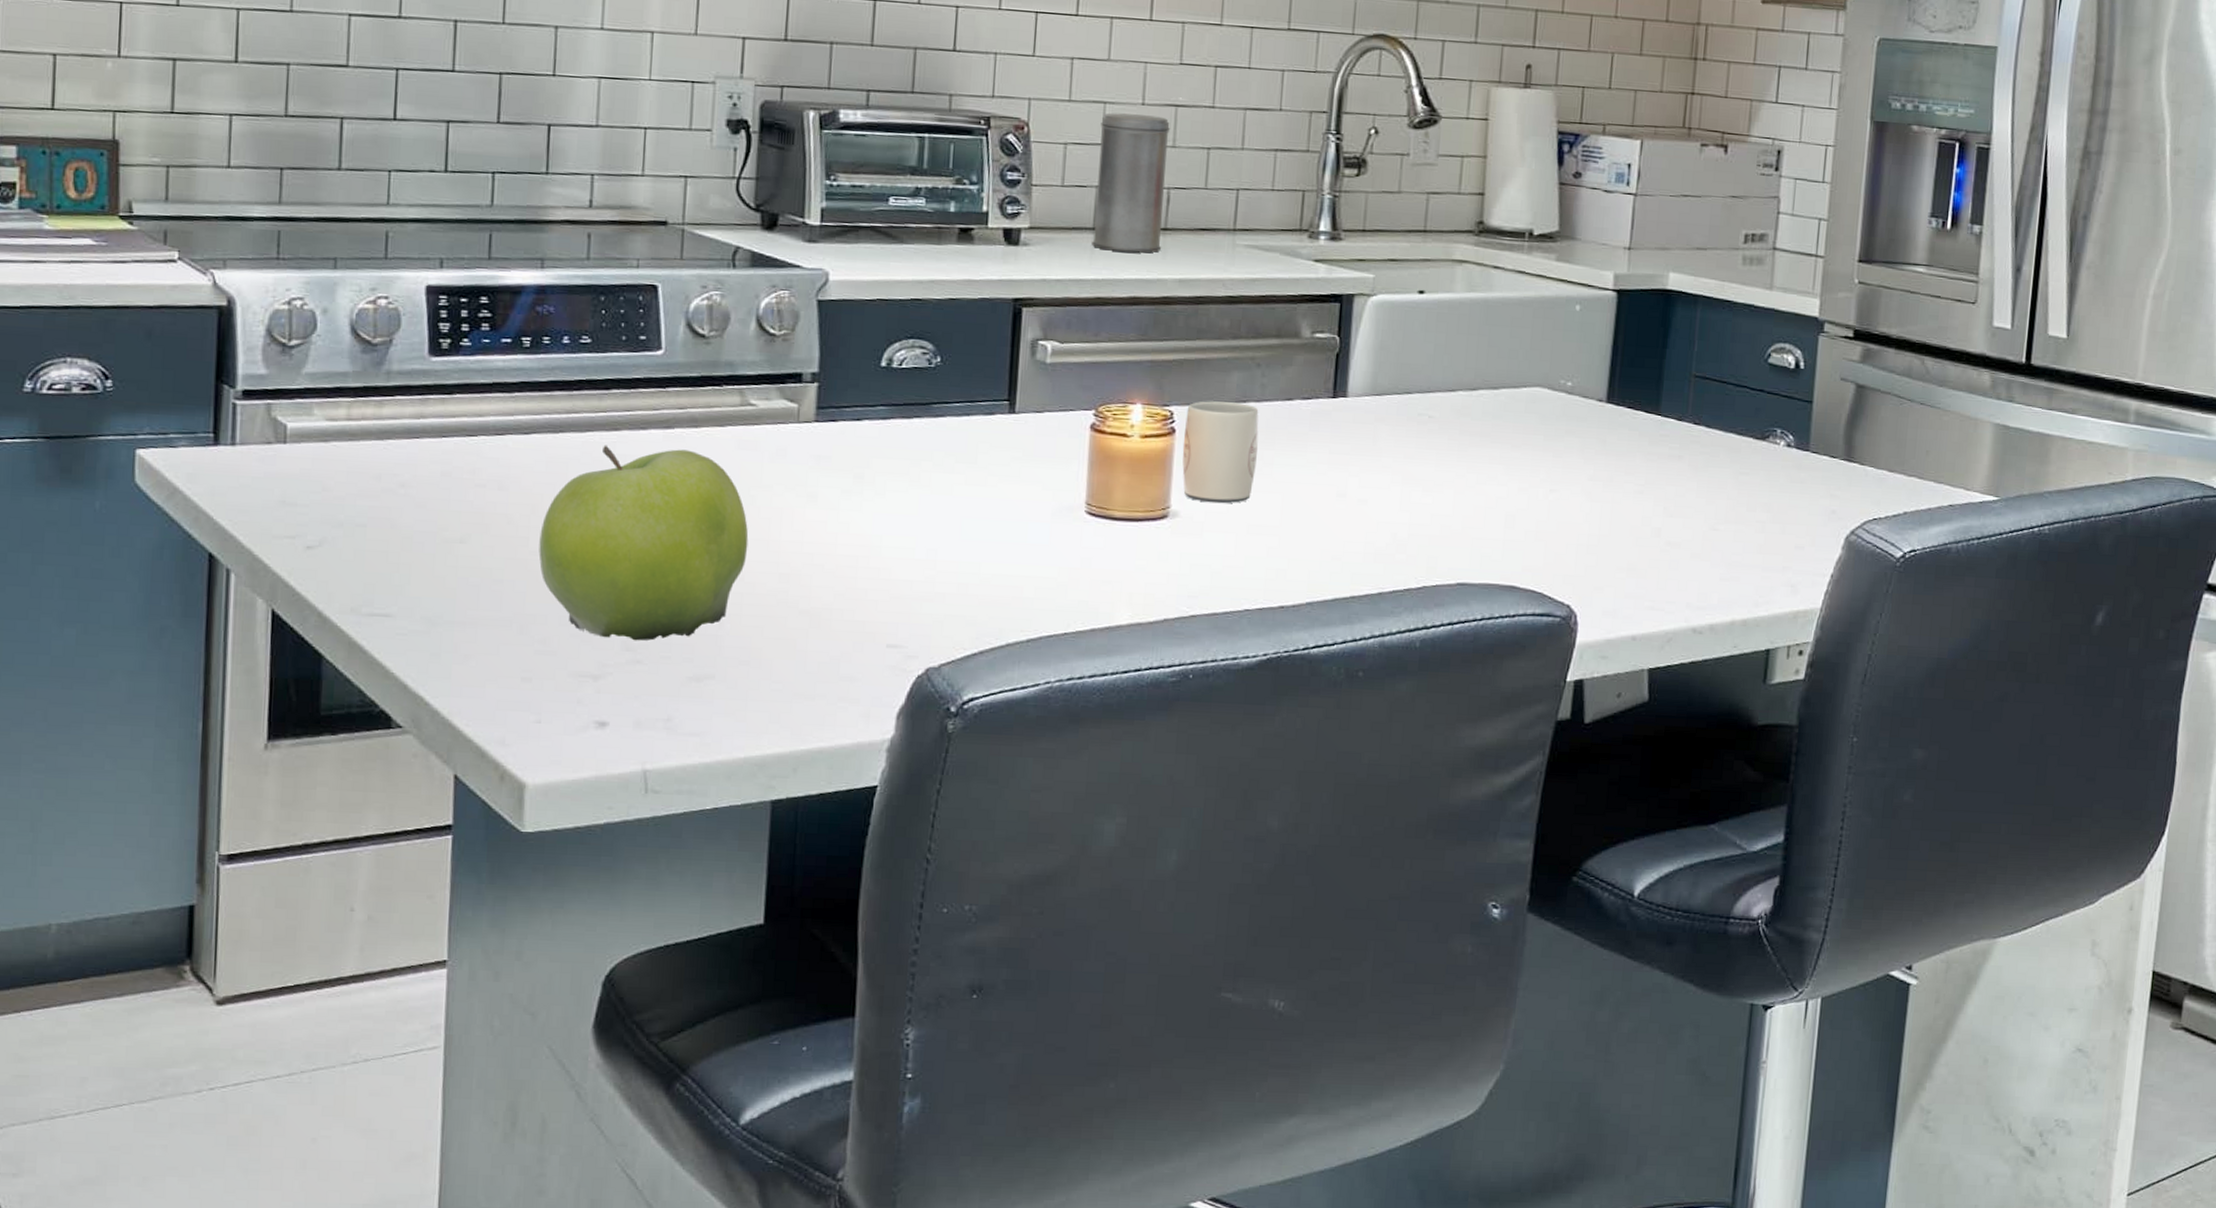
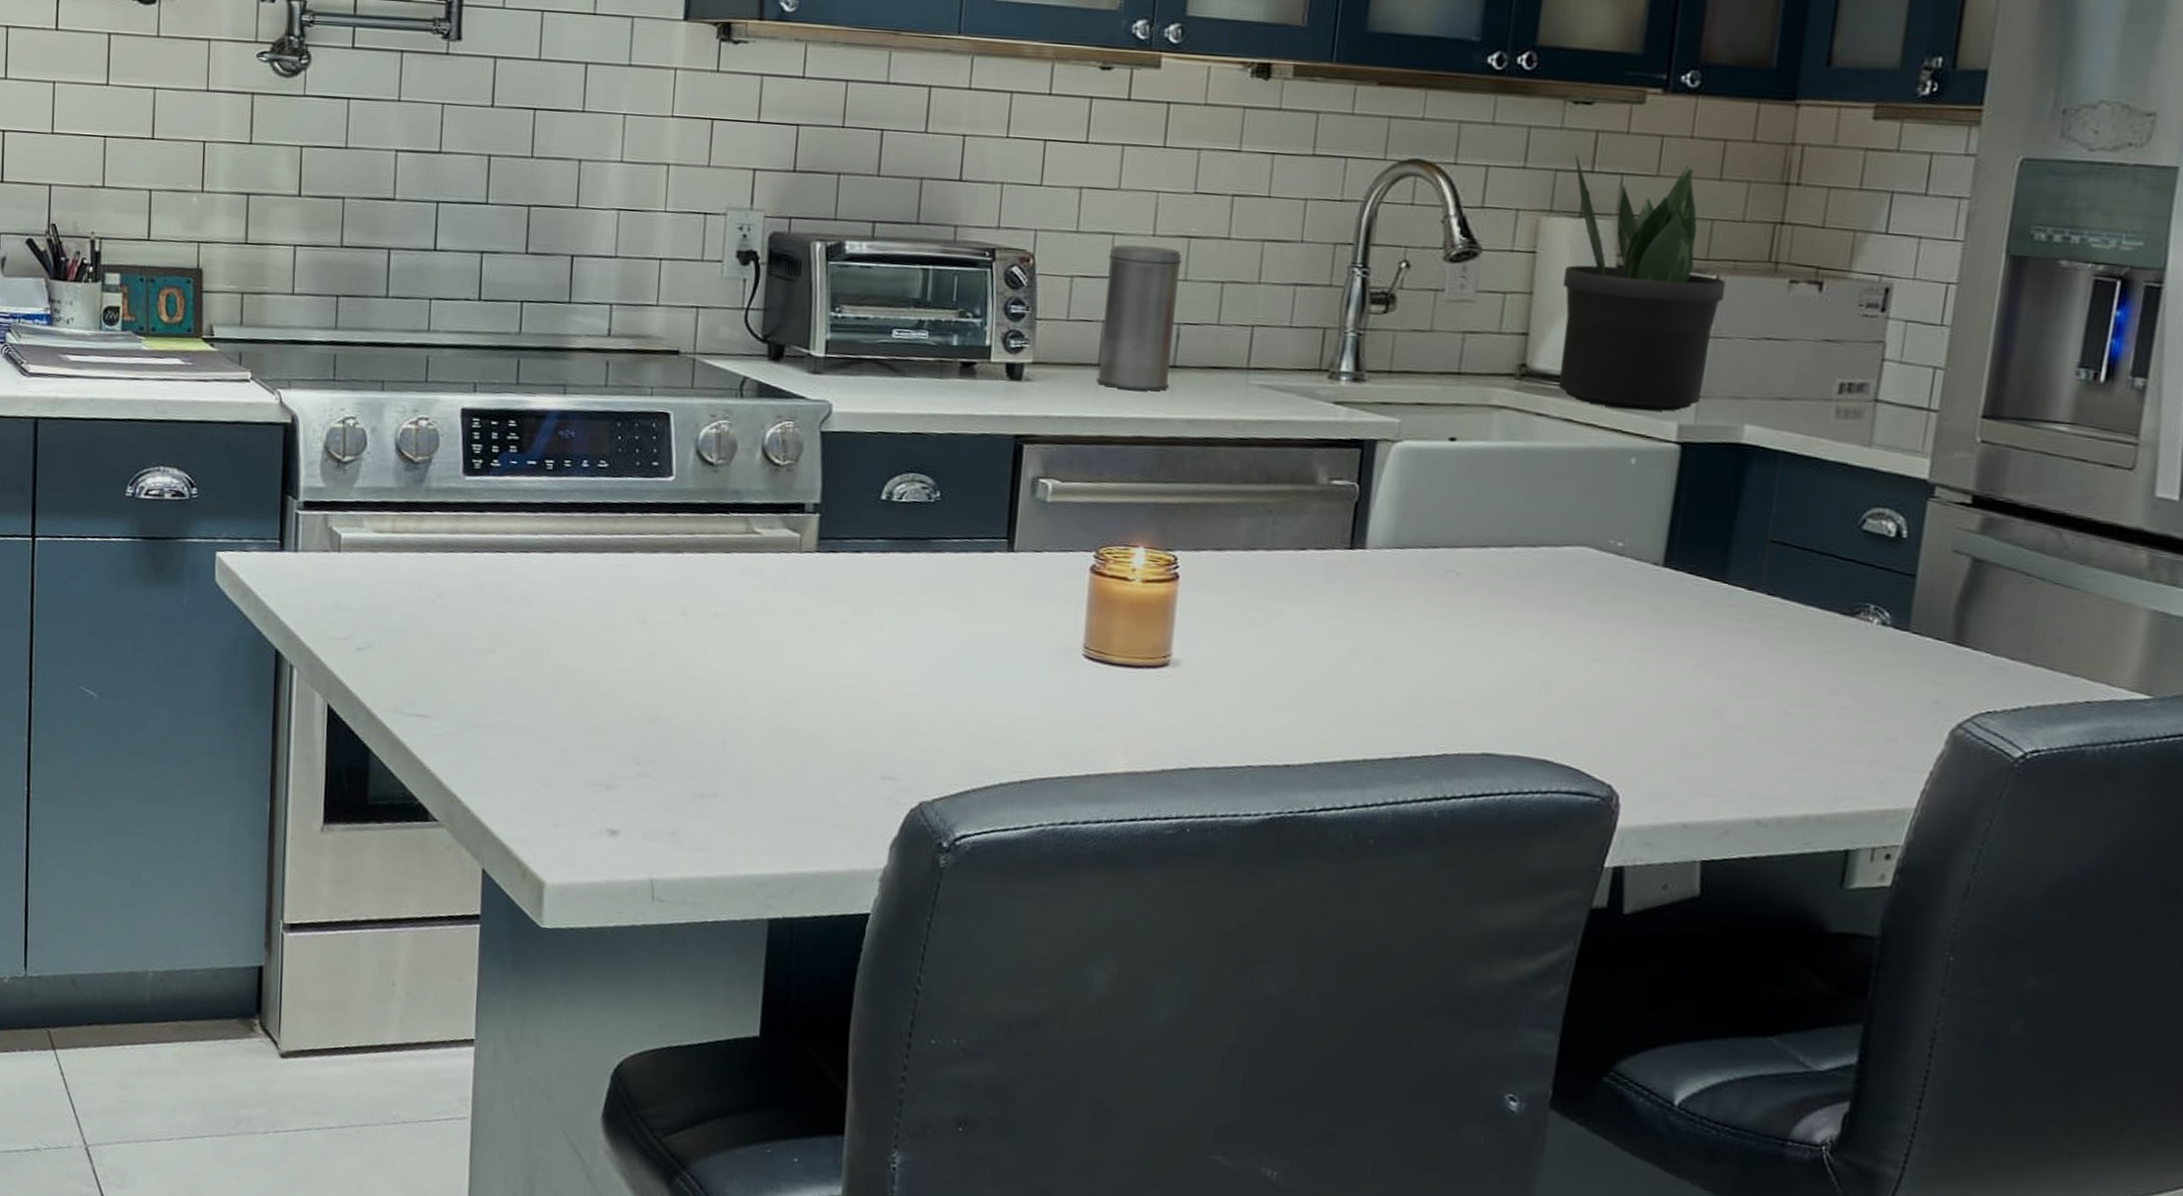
fruit: present [538,445,749,641] -> none [558,566,751,756]
mug: present [1182,401,1259,504] -> none [1185,547,1269,655]
planter: none [1512,31,1649,262] -> present [1559,155,1726,412]

